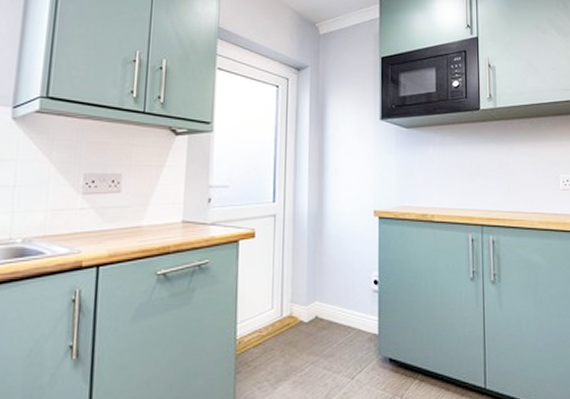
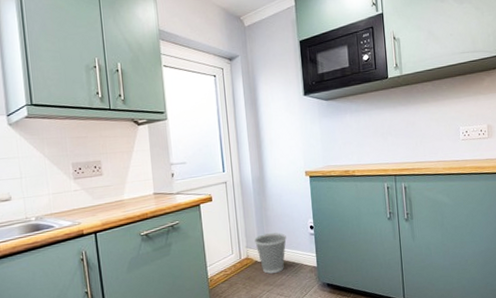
wastebasket: none [302,285,343,339] -> present [254,232,286,274]

